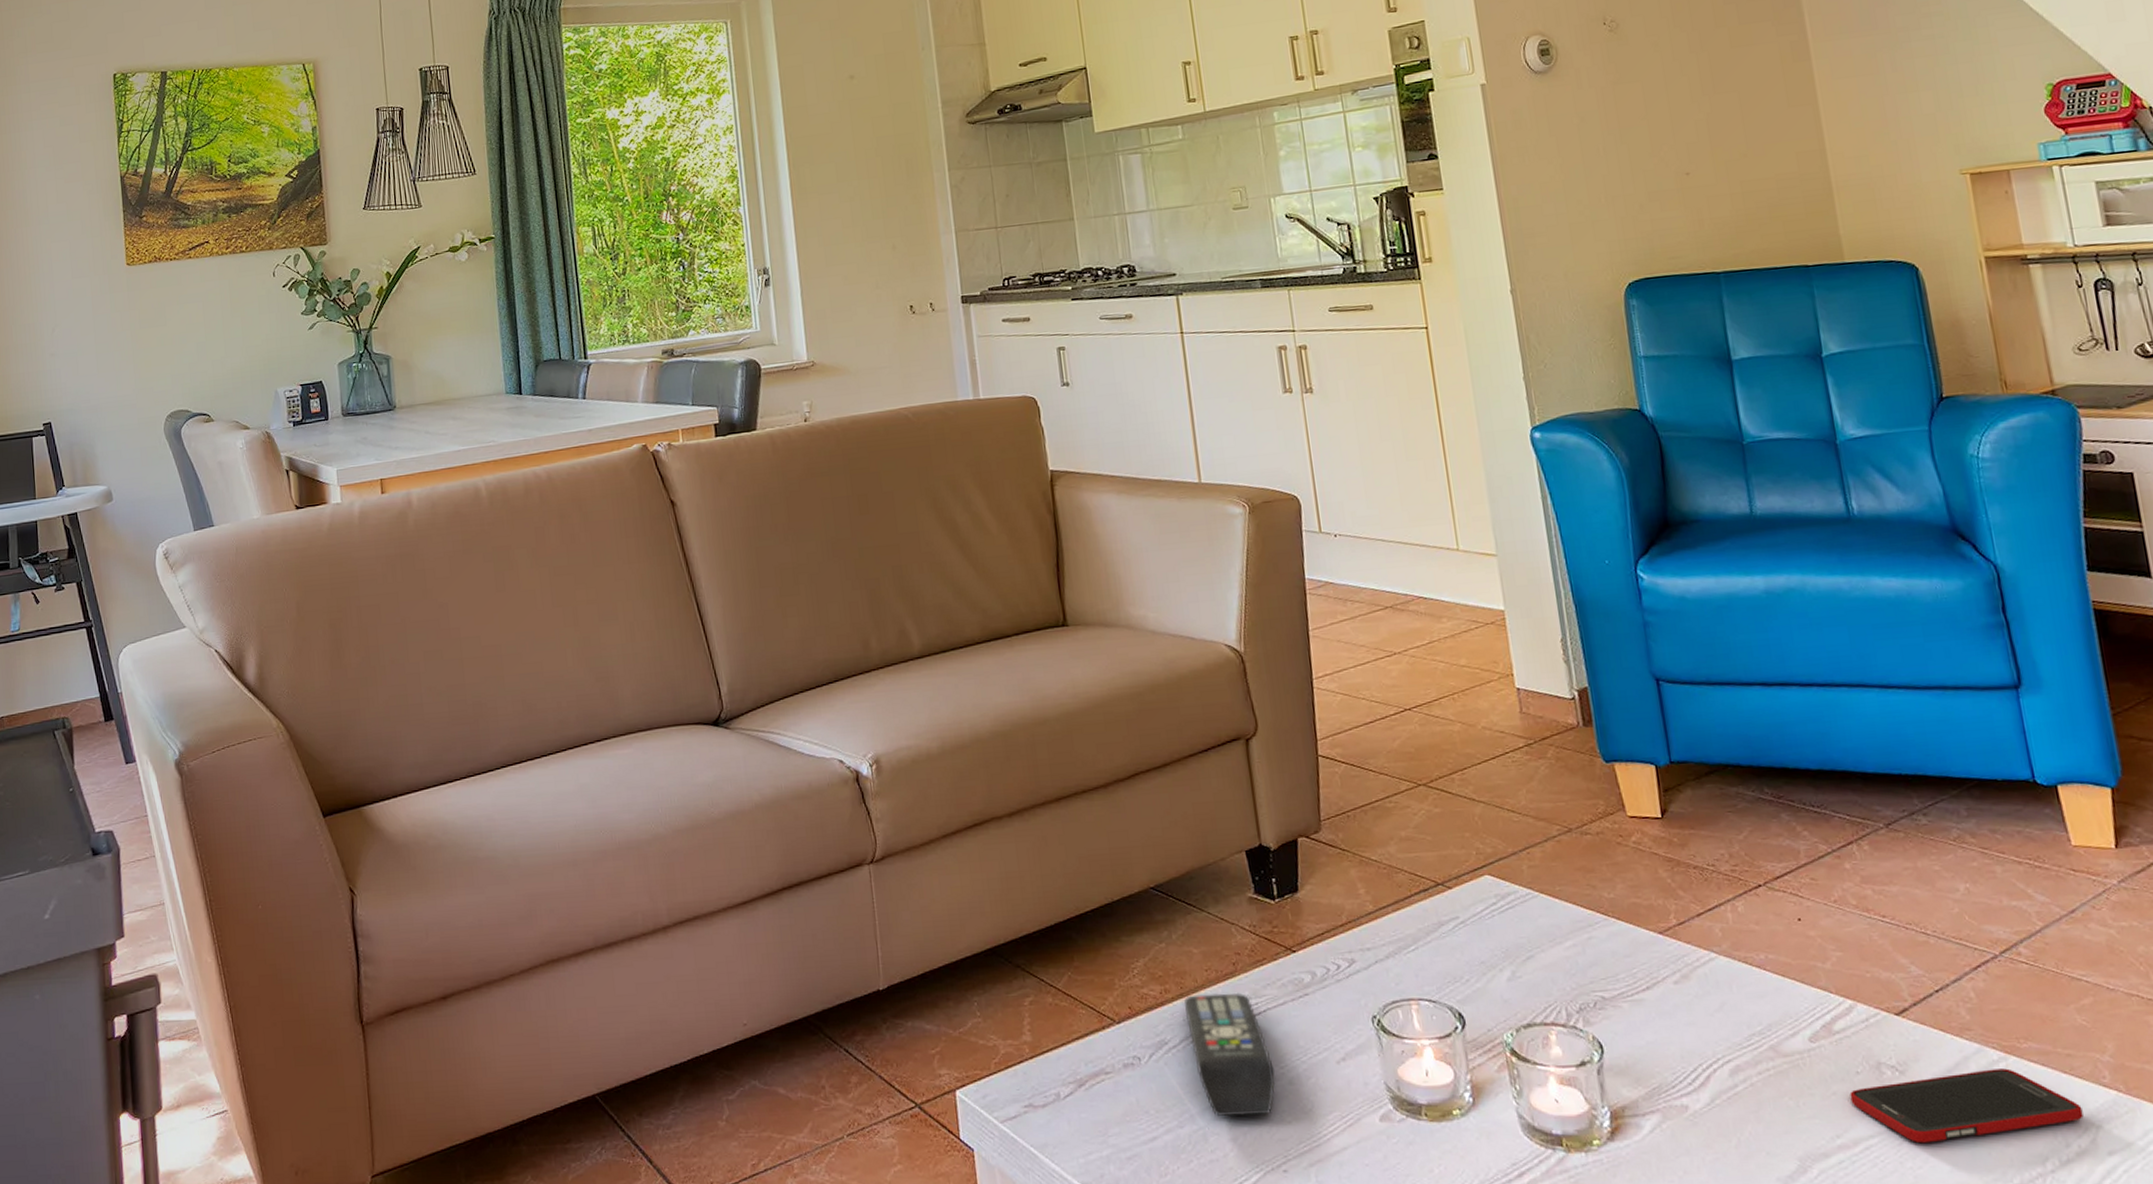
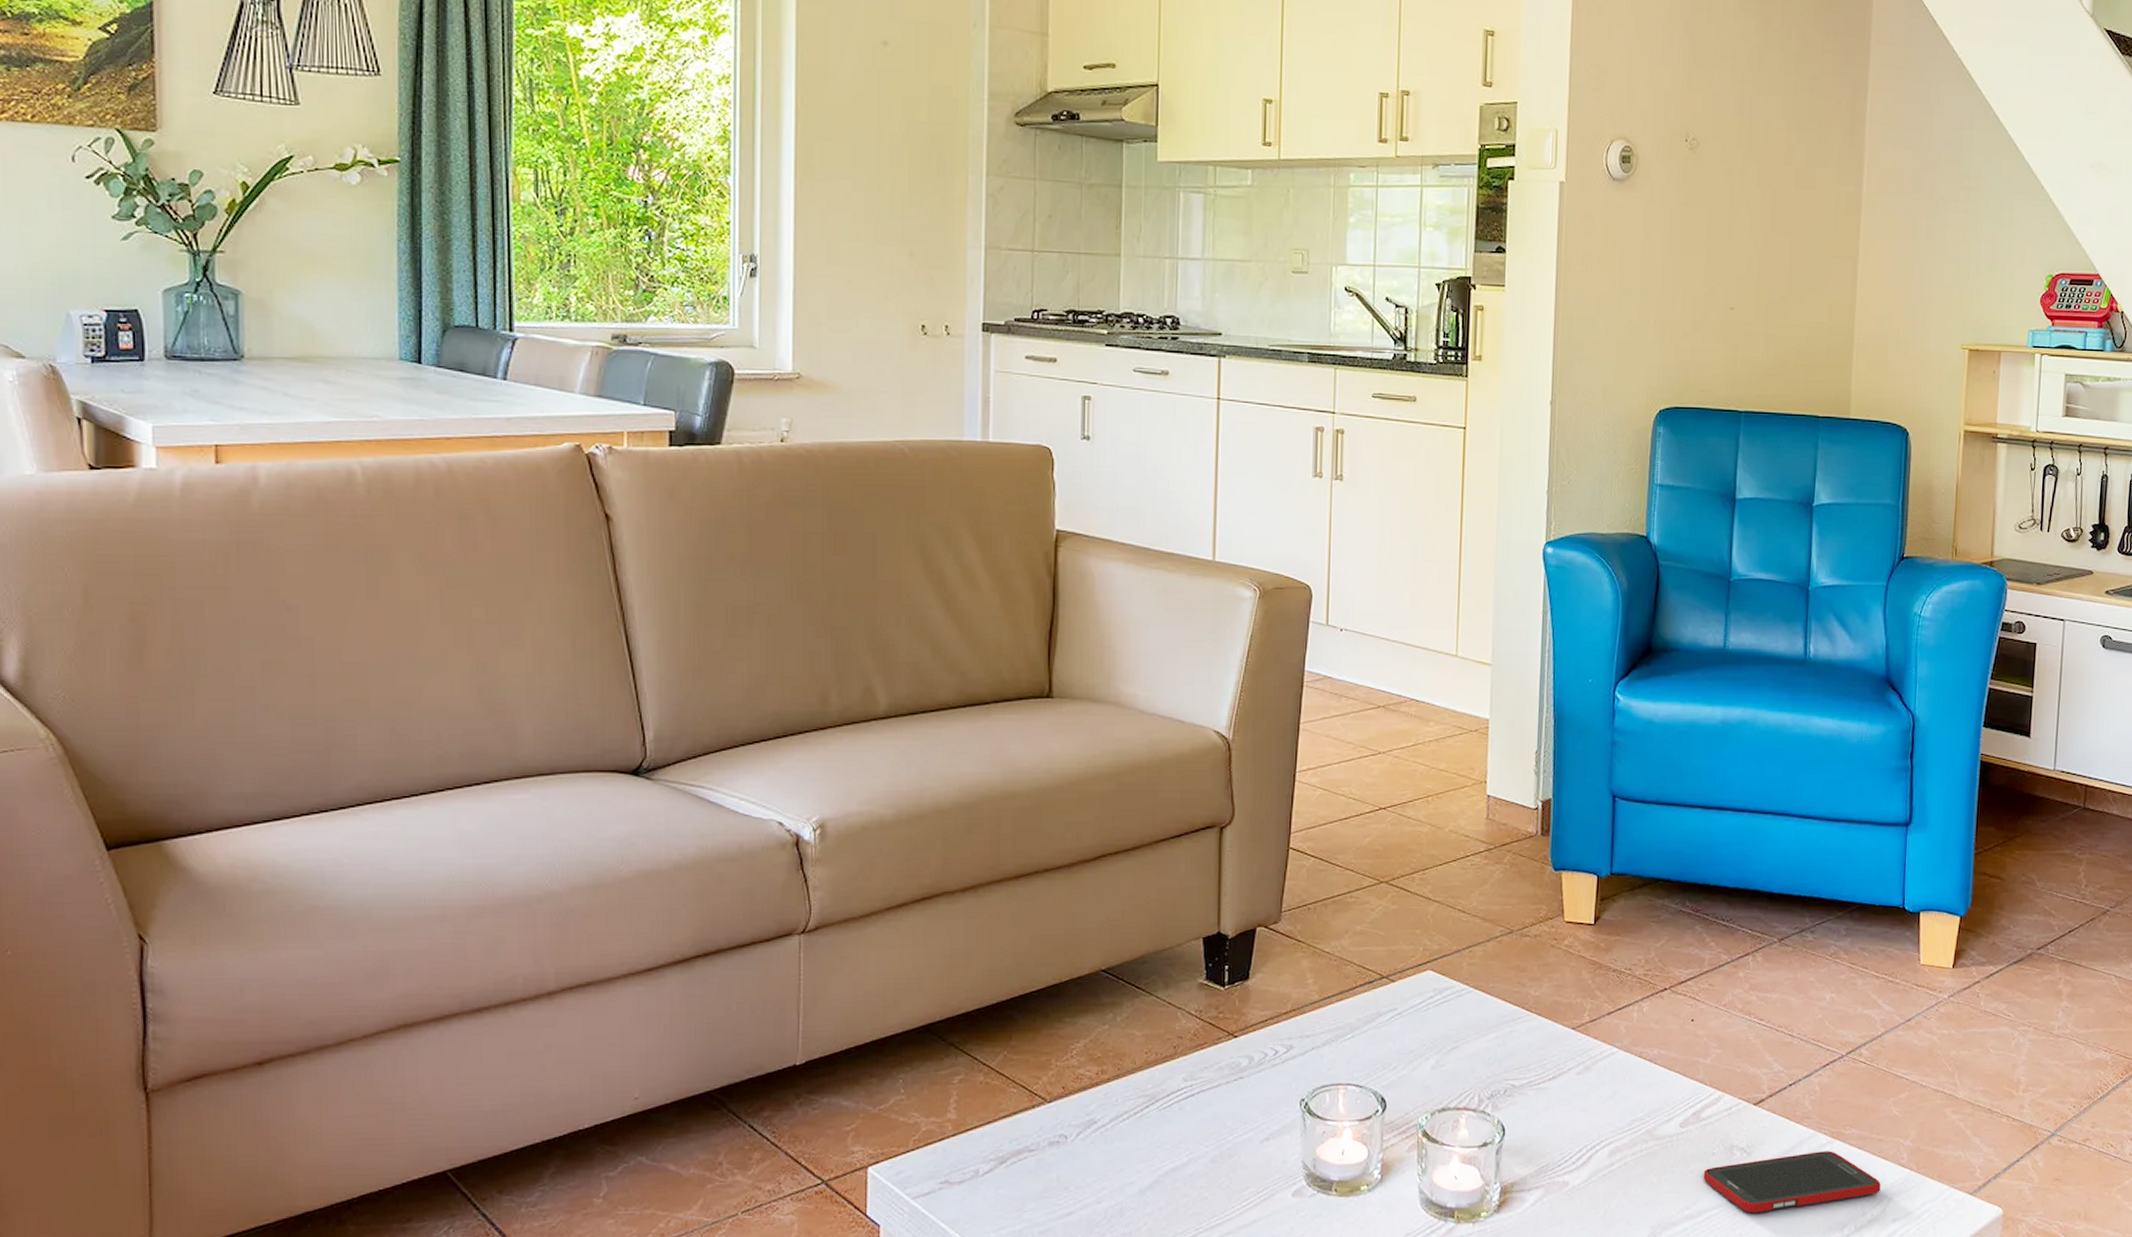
remote control: present [1183,992,1276,1117] -> none [1118,1074,1199,1193]

